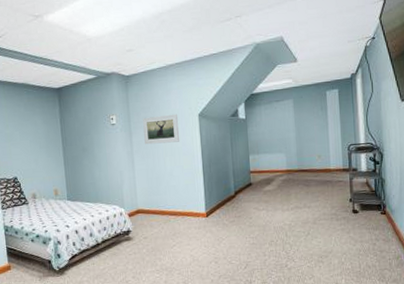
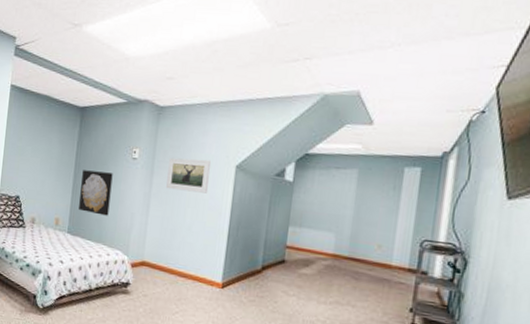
wall art: none [70,140,100,179] -> present [79,170,113,216]

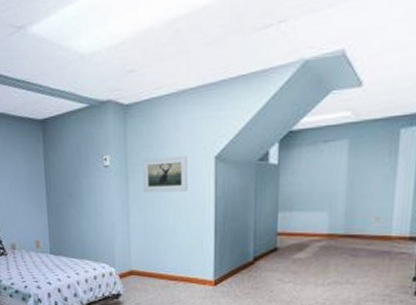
wall art: present [79,170,113,216] -> none [55,185,89,231]

